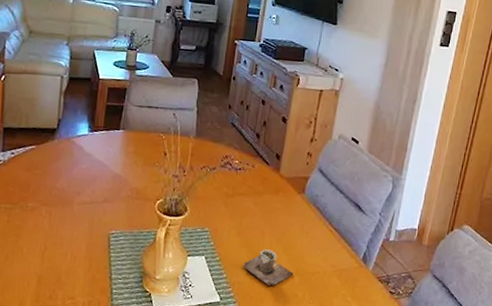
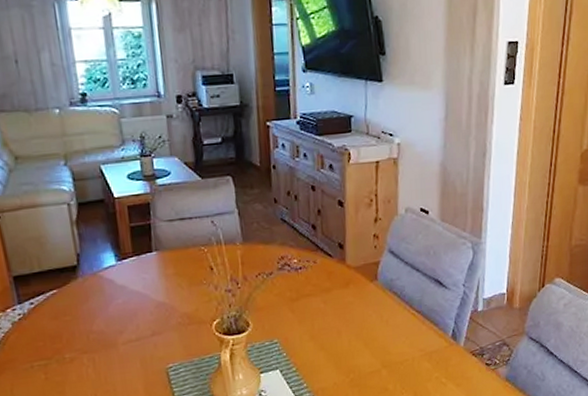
cup: present [243,249,294,287] -> none [323,347,380,386]

